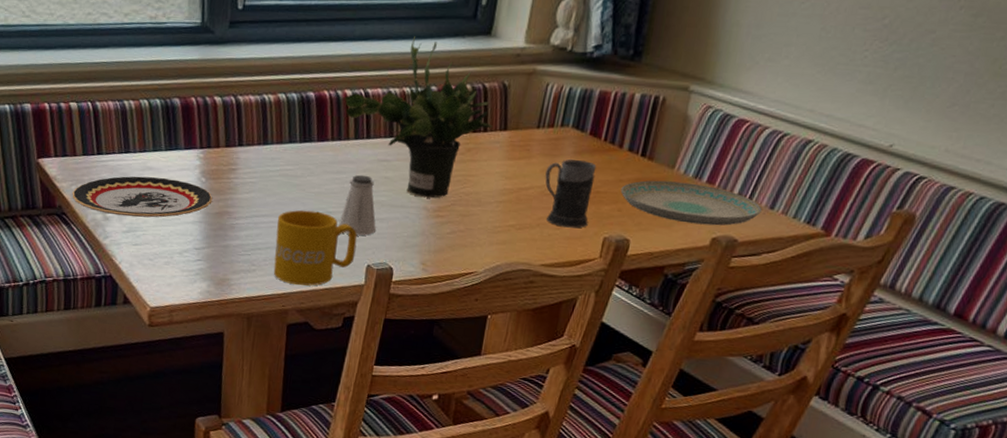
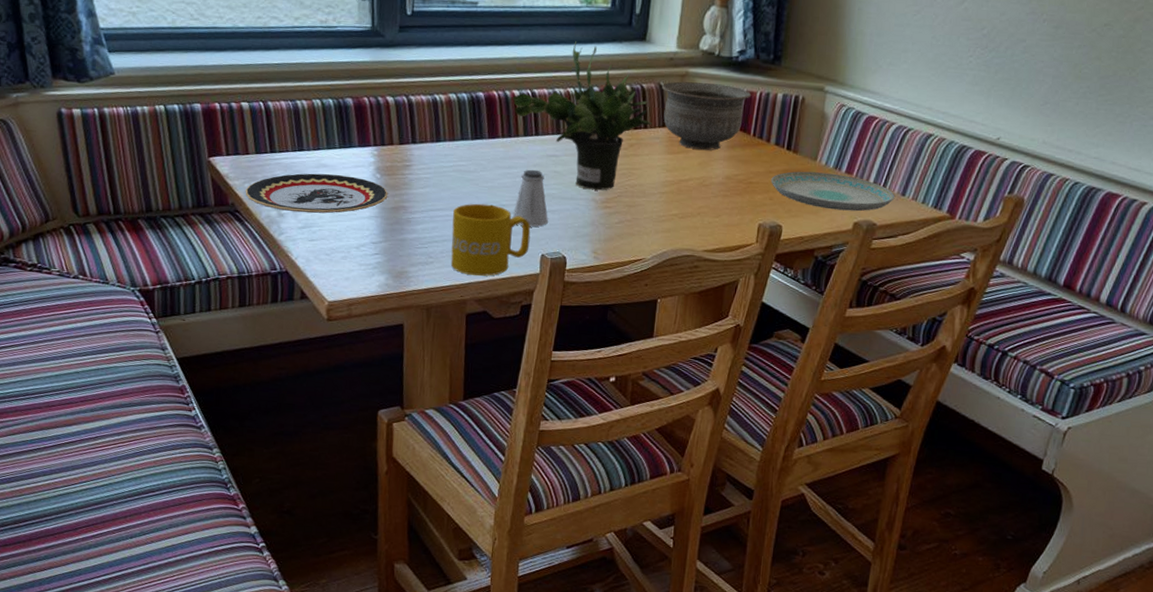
bowl: none [505,80,606,156] -> present [661,81,752,150]
mug: present [545,159,597,228] -> none [702,153,748,216]

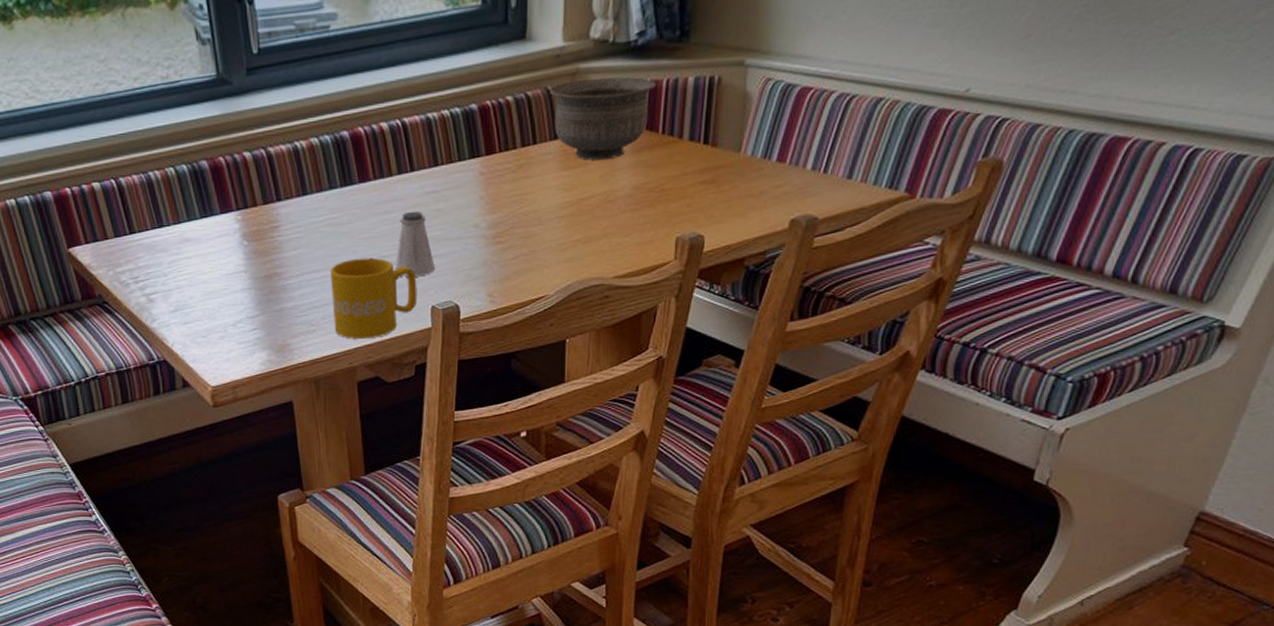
plate: present [245,173,388,214] -> none [110,247,259,296]
potted plant: present [512,41,652,191] -> none [381,53,542,226]
plate: present [771,171,895,212] -> none [687,164,839,208]

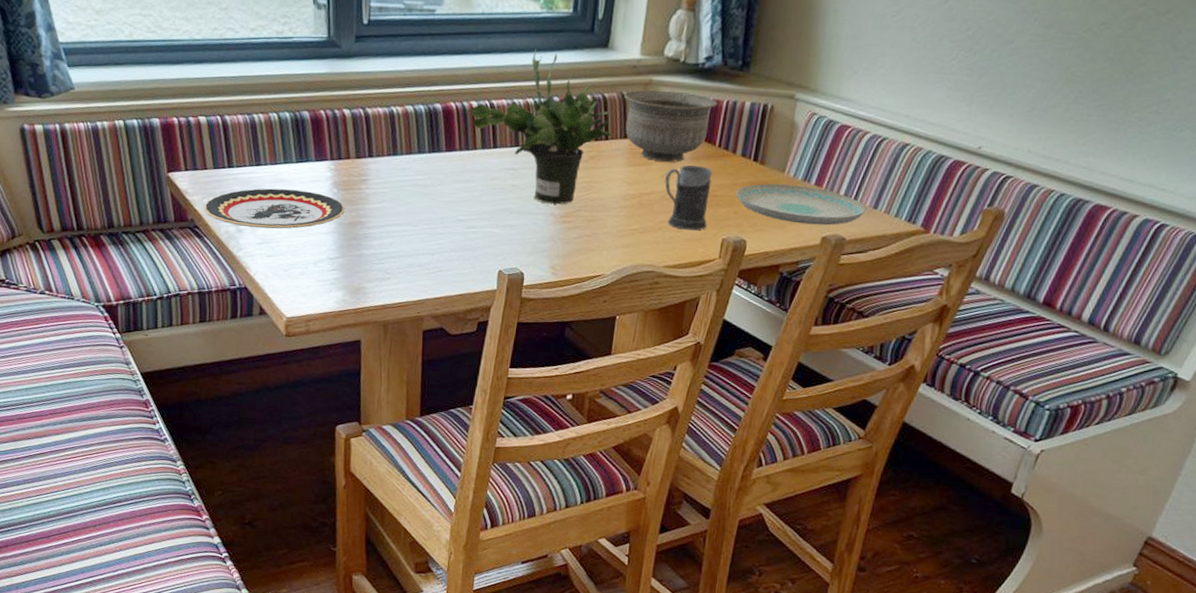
plate: none [110,247,259,296] -> present [204,188,345,229]
mug: present [329,257,418,340] -> none [407,218,488,293]
potted plant: none [381,53,542,226] -> present [470,49,614,205]
saltshaker: present [395,211,435,277] -> none [469,183,506,243]
mug: none [605,158,658,233] -> present [665,165,713,231]
plate: none [687,164,839,208] -> present [736,183,867,226]

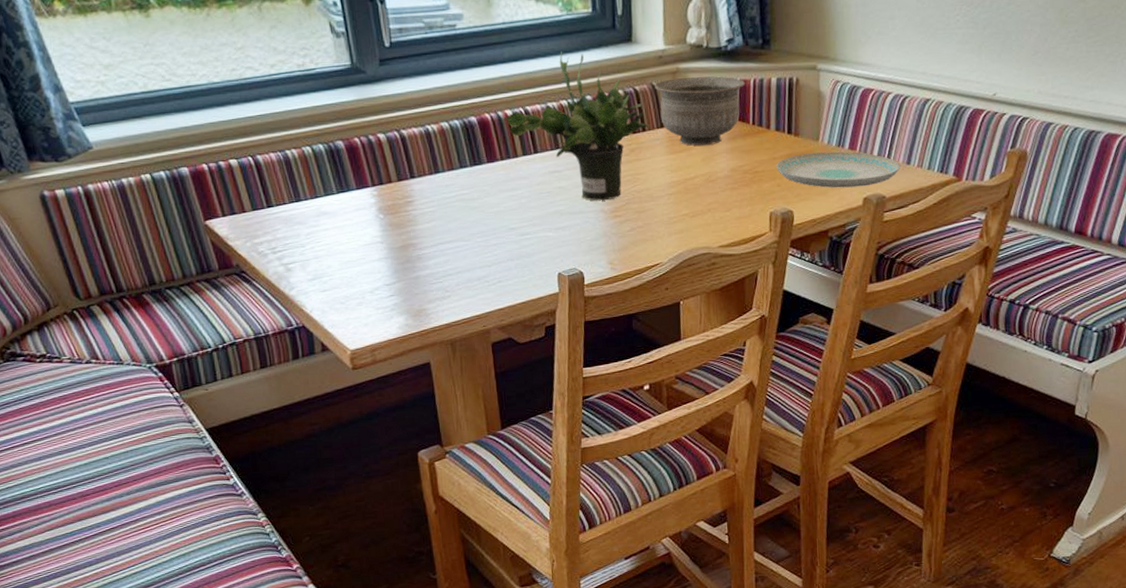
plate: present [204,188,345,229] -> none [248,220,395,265]
mug: present [665,165,713,231] -> none [706,145,753,209]

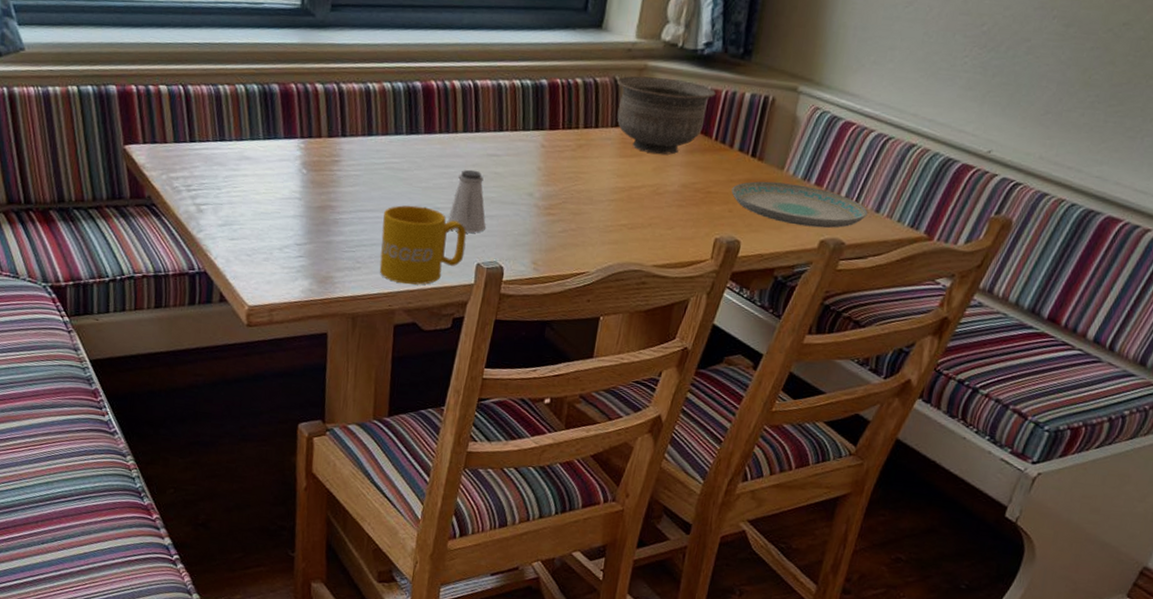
mug: none [462,229,545,304] -> present [379,205,467,285]
potted plant: present [506,52,650,201] -> none [452,27,605,196]
saltshaker: none [523,188,560,247] -> present [447,169,486,234]

